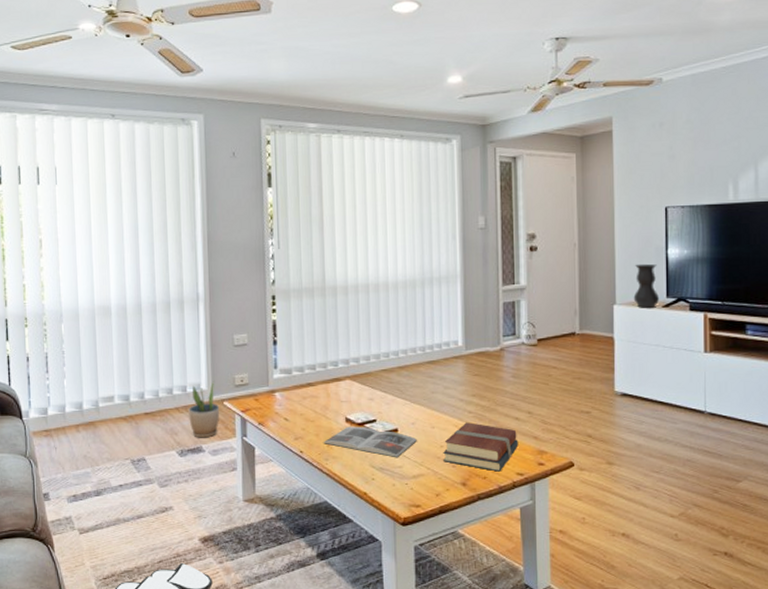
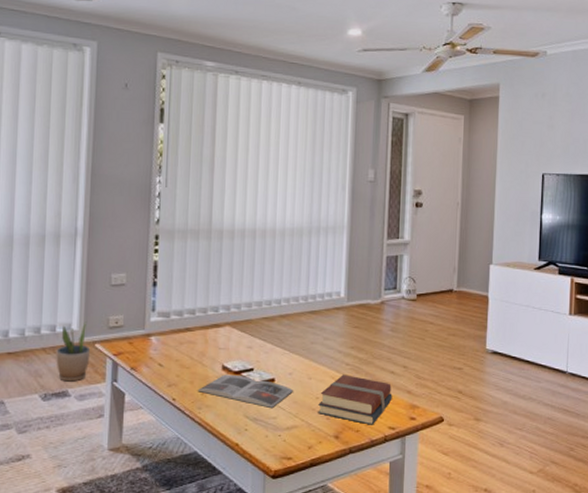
vase: present [633,263,660,309] -> none [508,226,533,271]

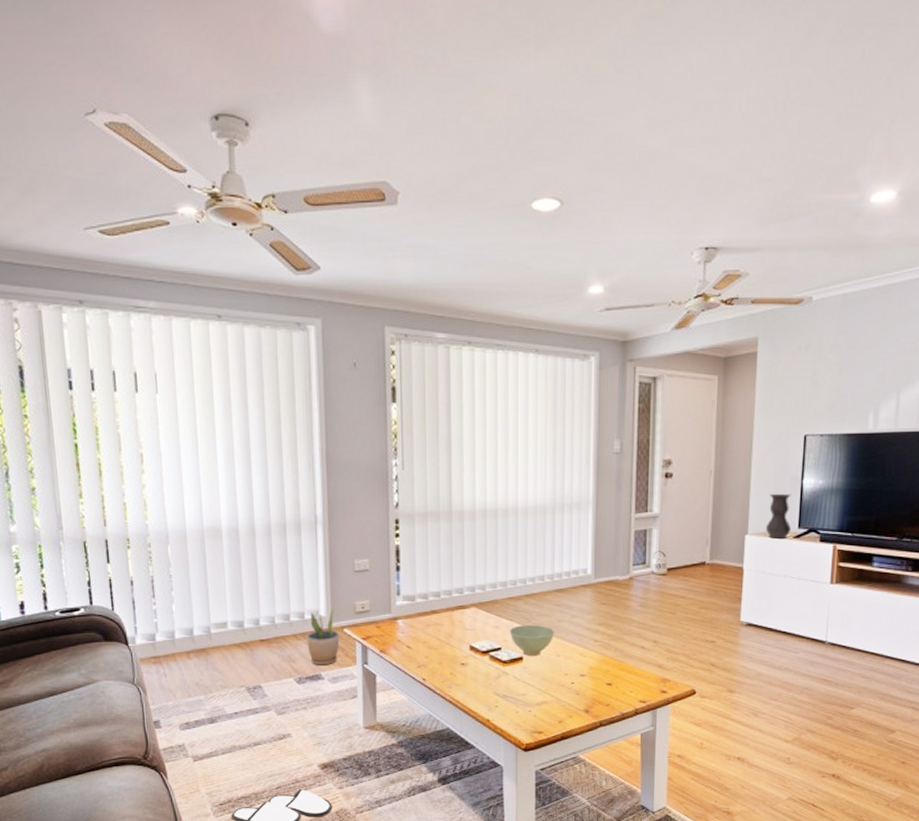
magazine: present [197,374,293,408] -> none [446,654,542,685]
bowl: none [262,346,308,378] -> present [509,625,555,656]
books: present [318,374,392,425] -> none [567,651,643,699]
vase: none [508,226,533,271] -> present [765,493,792,540]

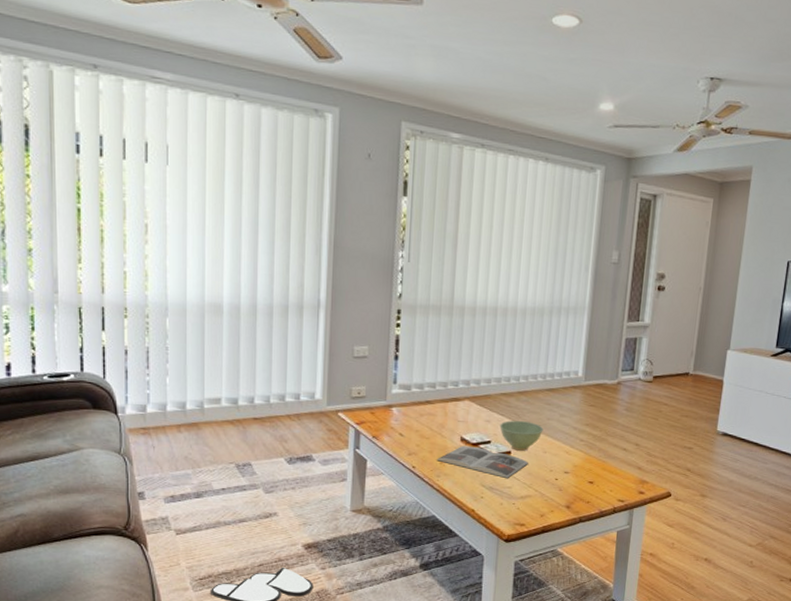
potted plant: present [306,608,340,666] -> none [300,391,334,448]
magazine: none [446,654,542,685] -> present [436,445,528,478]
vase: present [765,493,792,540] -> none [746,313,772,357]

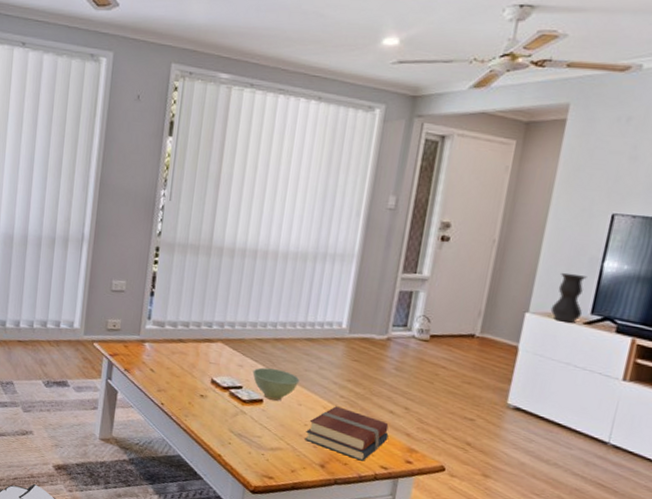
magazine: present [436,445,528,478] -> none [185,388,281,427]
books: none [551,450,624,497] -> present [305,406,389,461]
vase: none [746,313,772,357] -> present [550,272,587,324]

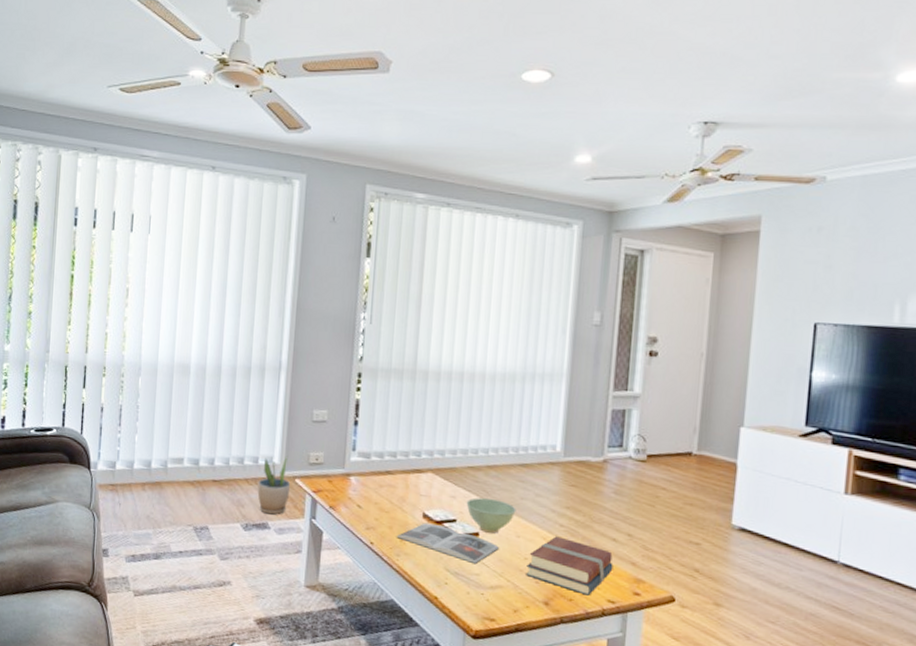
potted plant: none [58,321,89,374] -> present [257,456,291,515]
magazine: none [185,388,281,427] -> present [396,522,499,564]
vase: present [550,272,587,324] -> none [765,384,797,437]

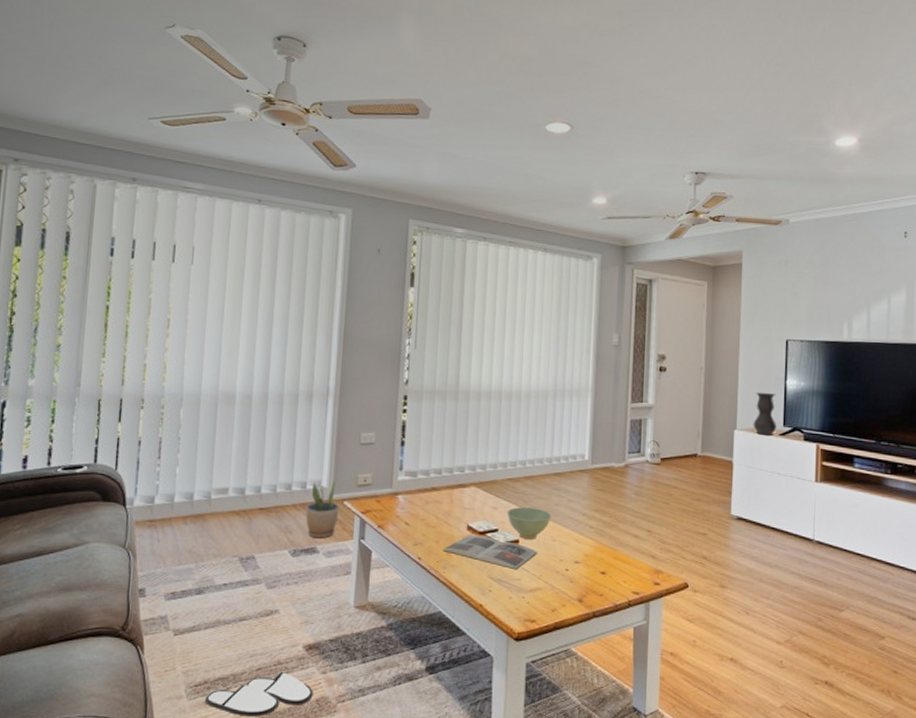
books: present [526,536,613,596] -> none [562,537,636,589]
vase: none [765,384,797,437] -> present [753,392,777,437]

